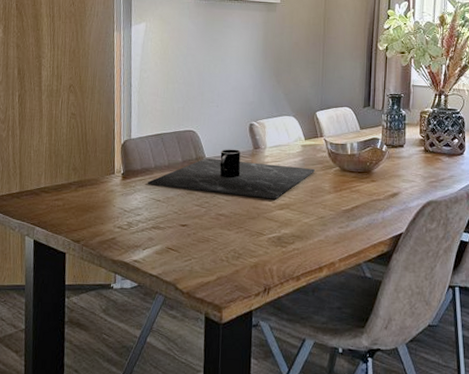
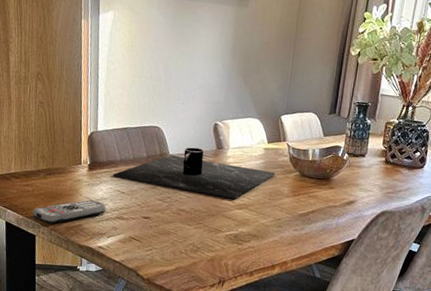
remote control: none [62,210,141,239] -> present [32,200,106,224]

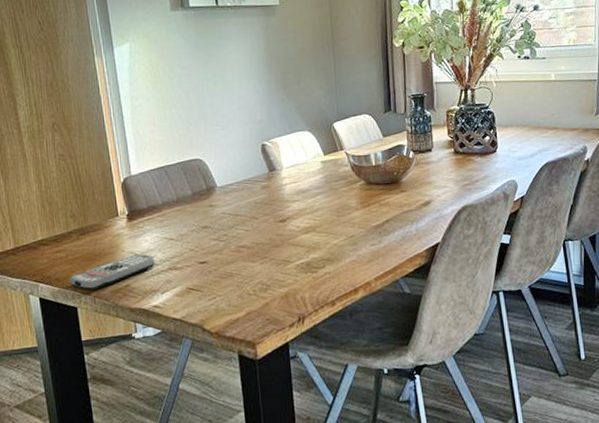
place setting: present [113,147,275,200] -> none [157,174,338,224]

